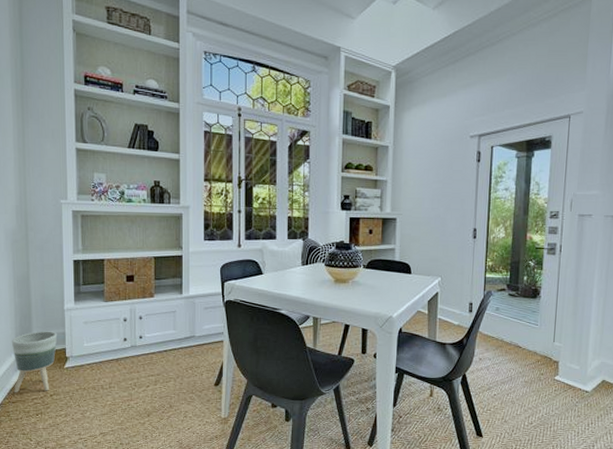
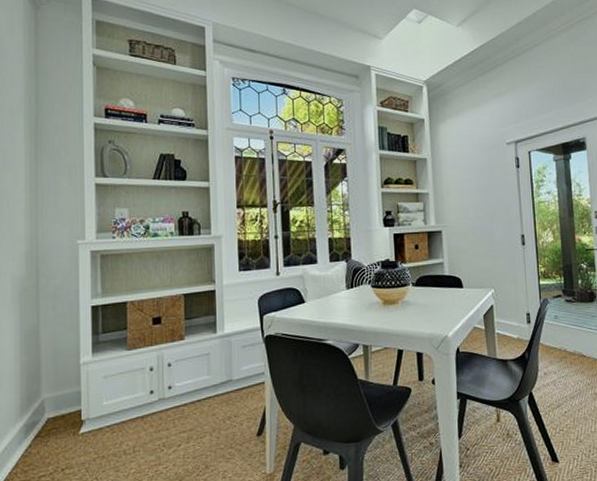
planter: present [11,331,58,393] -> none [15,391,72,472]

